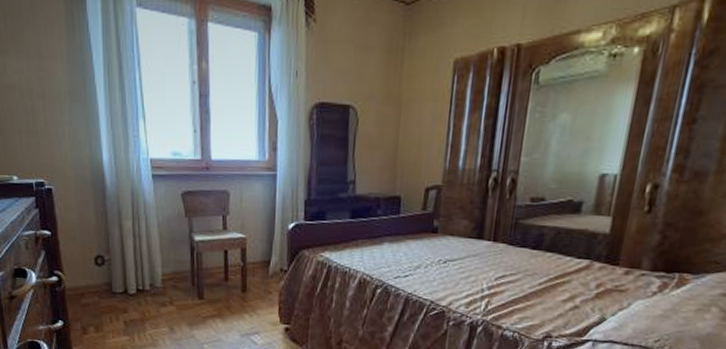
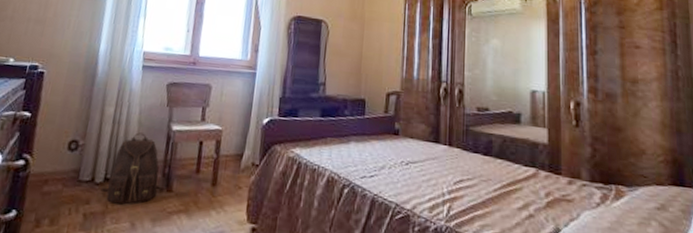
backpack: none [135,245,197,312] -> present [100,132,166,204]

